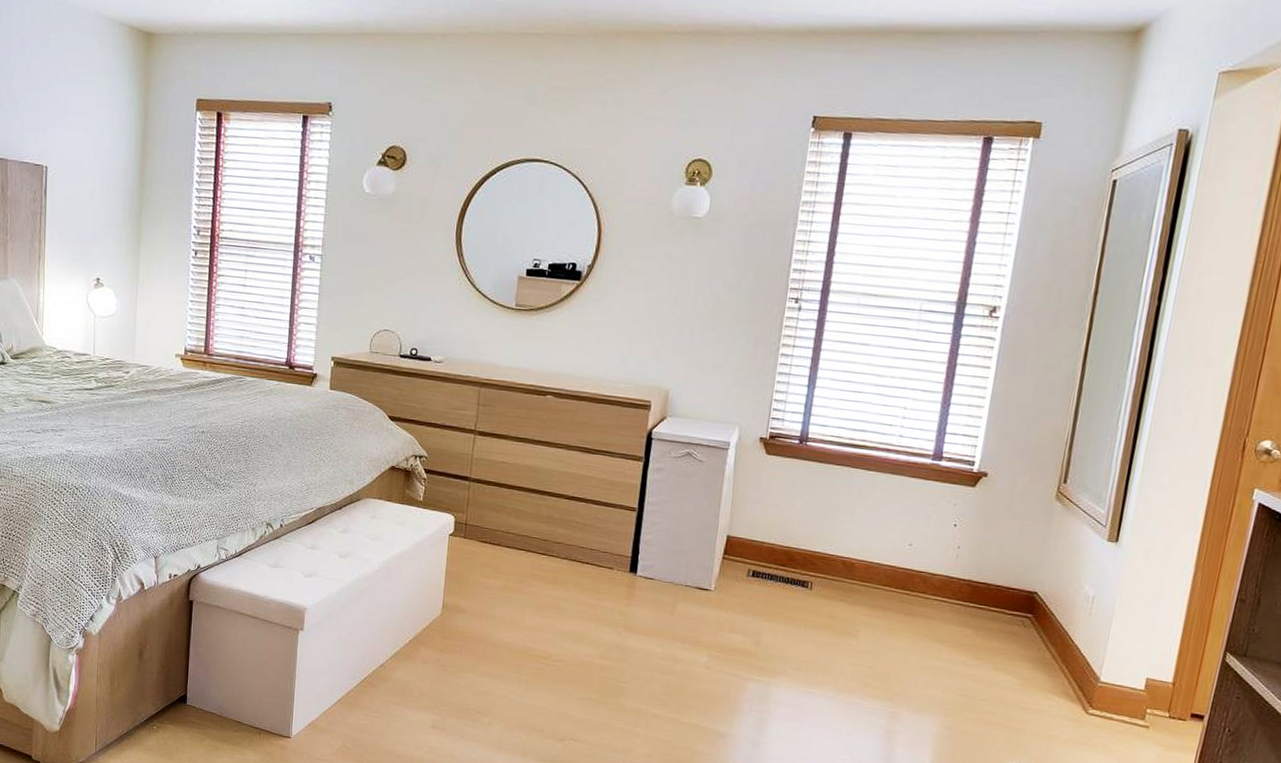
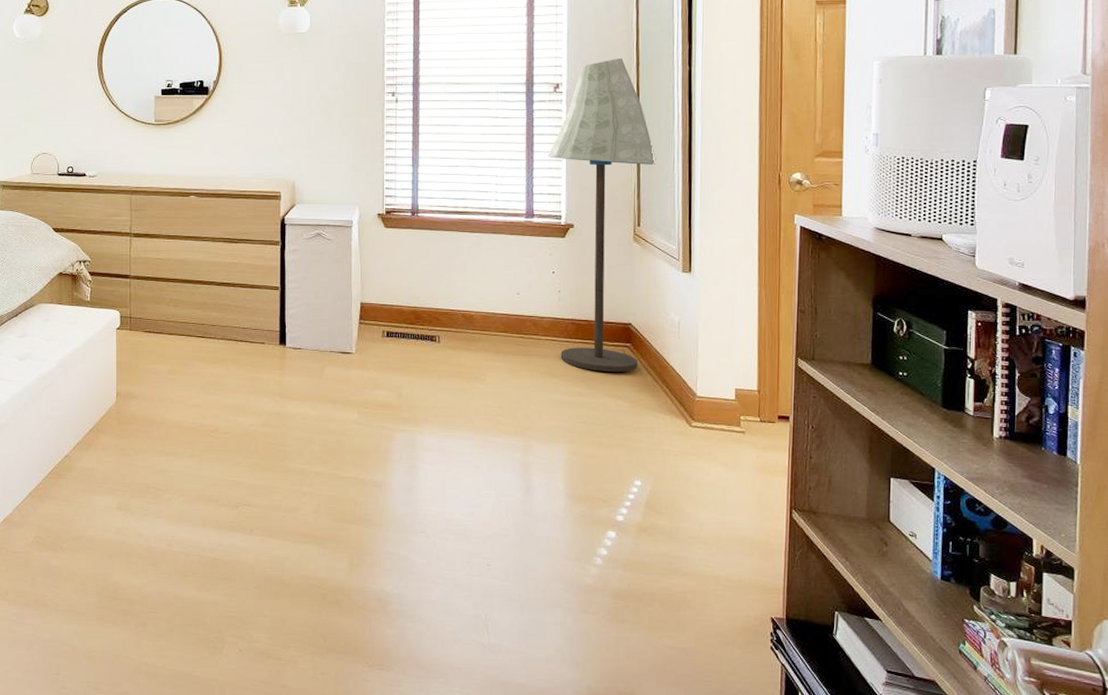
floor lamp: none [948,282,1099,646] -> present [547,58,656,372]

